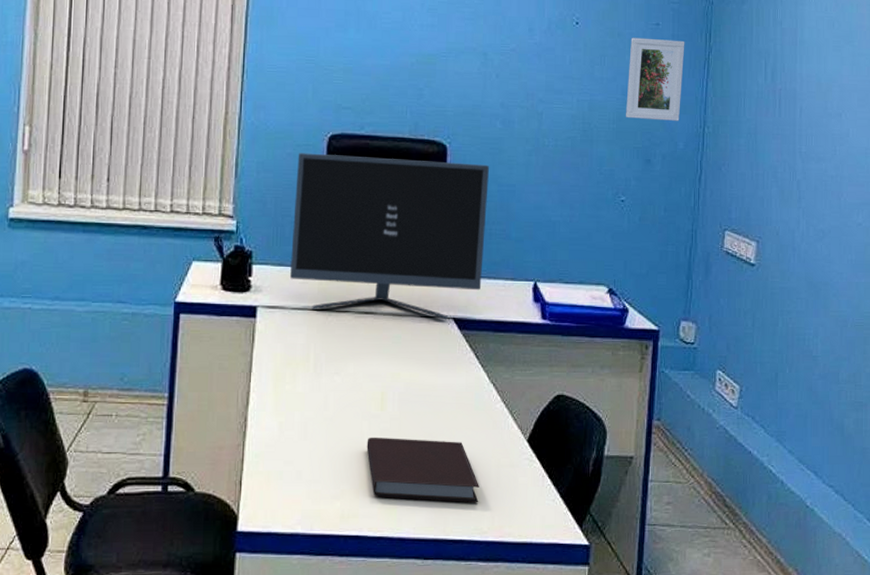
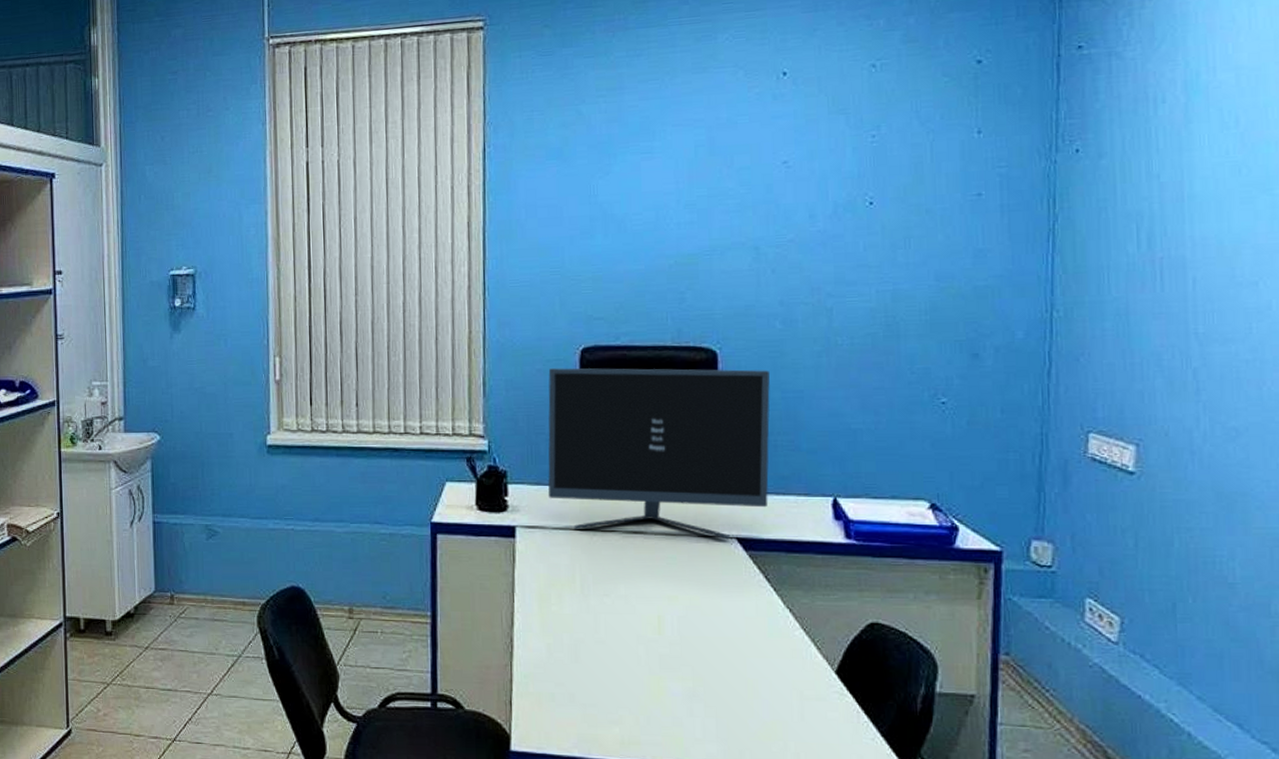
notebook: present [366,437,479,502] -> none [644,662,780,736]
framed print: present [626,37,685,121] -> none [941,210,1019,308]

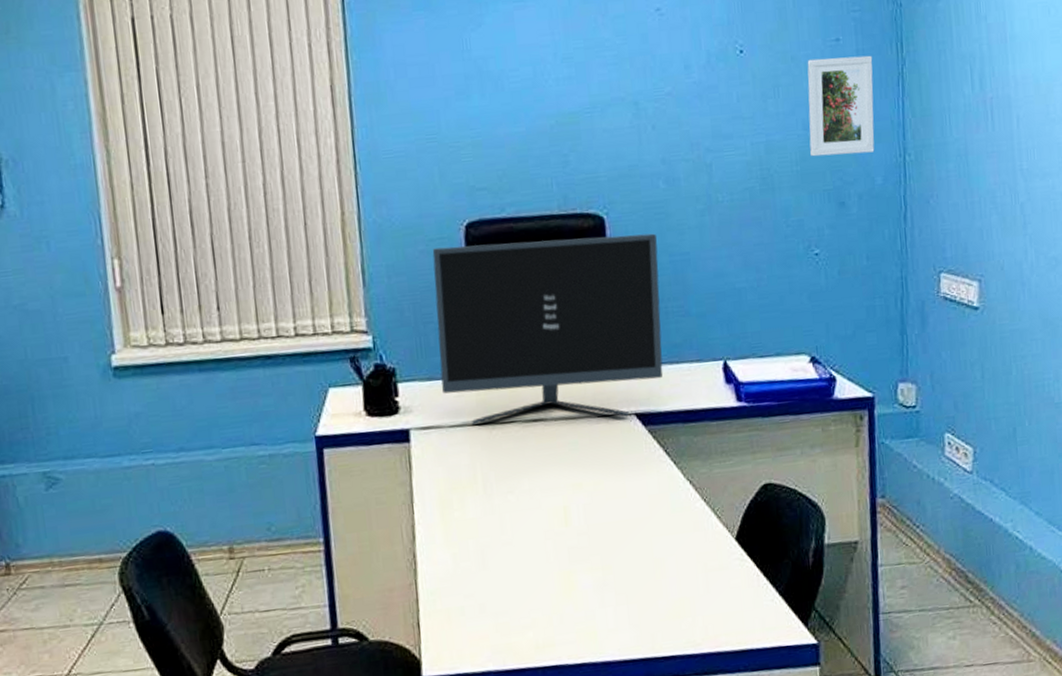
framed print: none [941,210,1019,308] -> present [807,55,875,157]

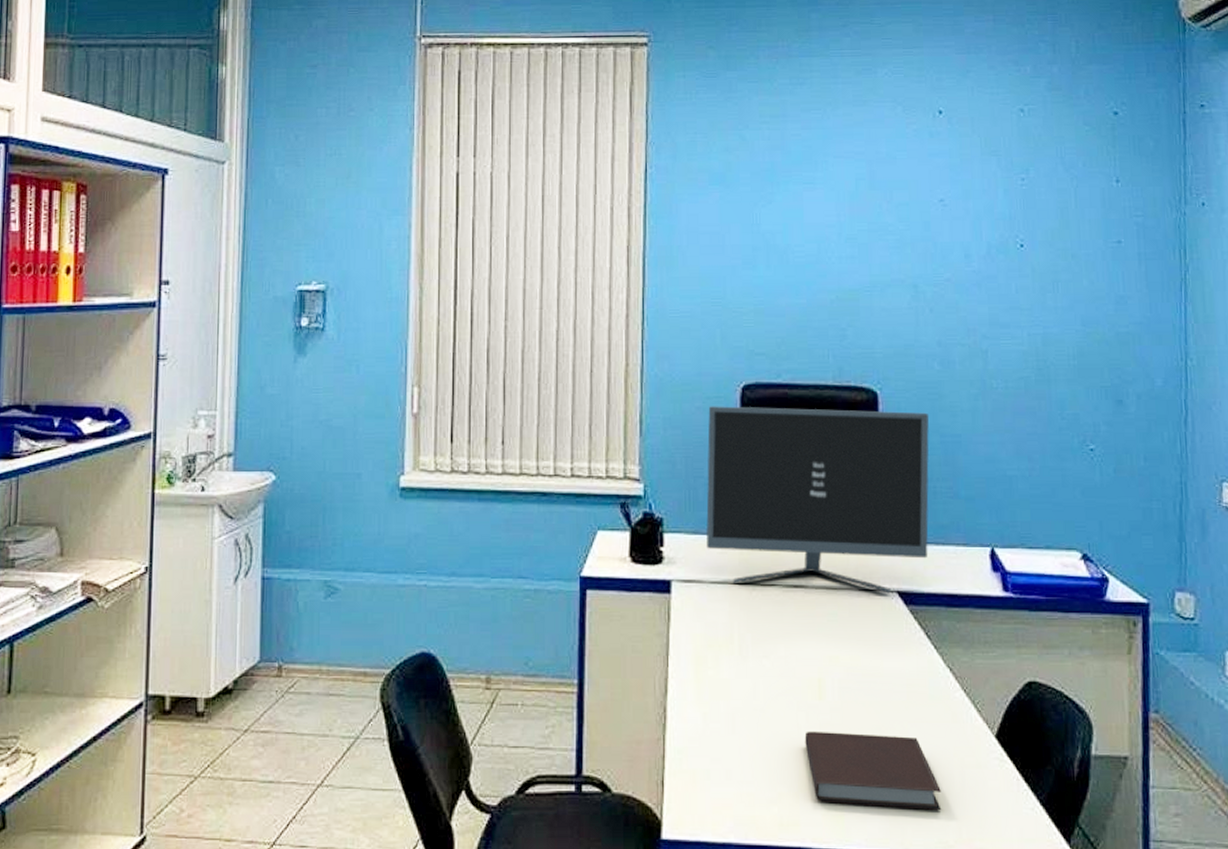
notebook: none [554,549,688,621] -> present [804,730,942,810]
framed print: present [807,55,875,157] -> none [1087,258,1155,354]

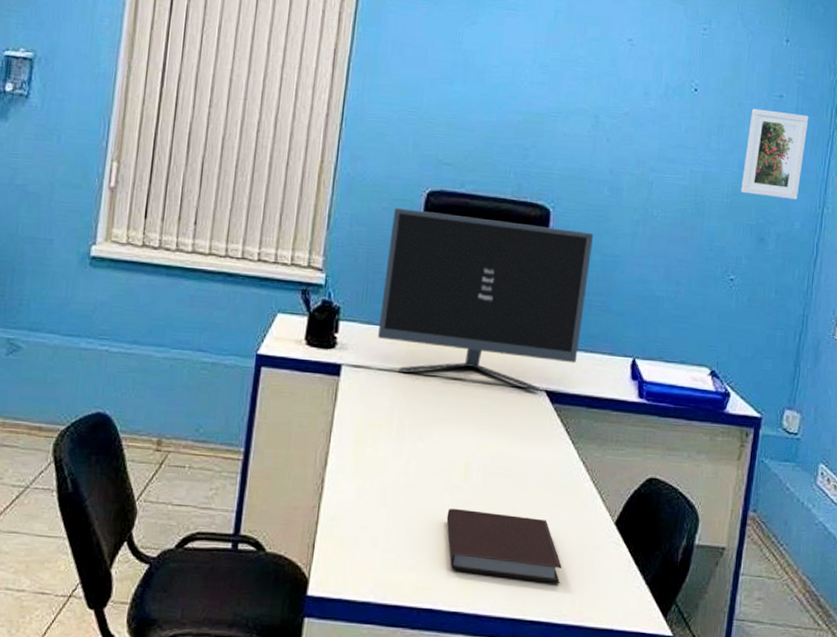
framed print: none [1087,258,1155,354] -> present [741,108,809,200]

